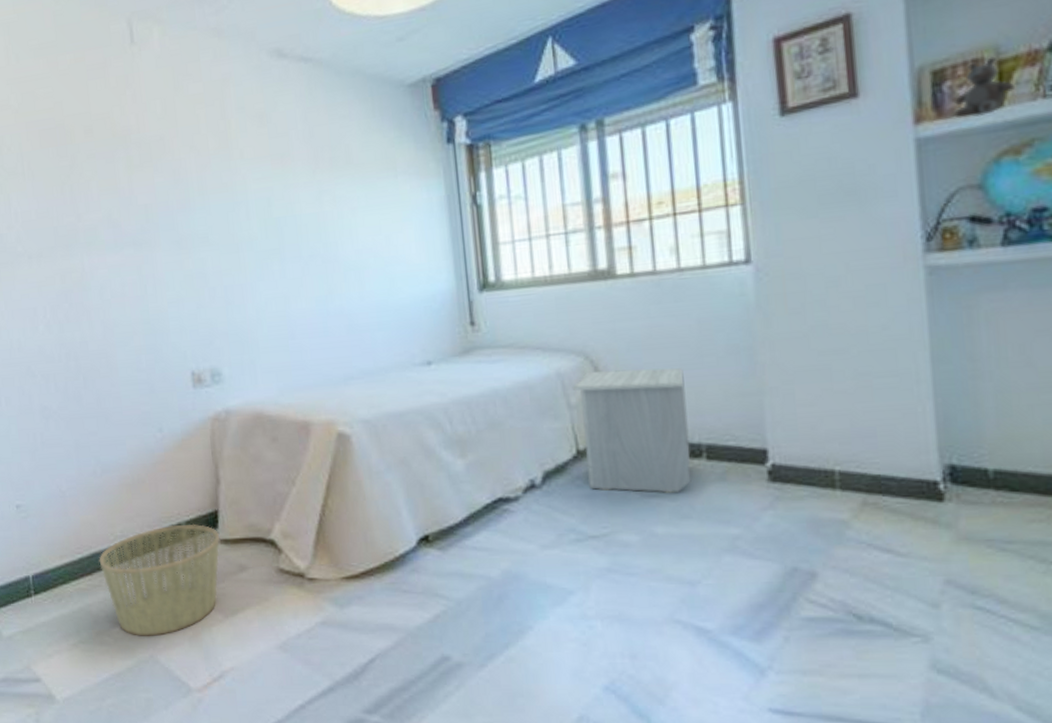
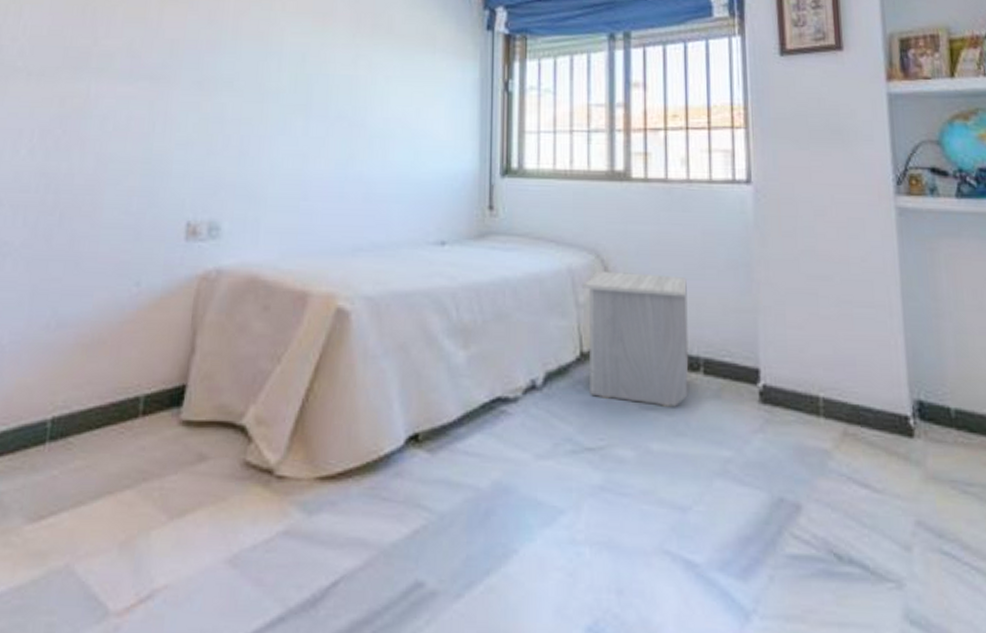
basket: present [99,523,220,636] -> none [26,398,182,539]
stuffed animal: present [954,56,1014,119] -> none [917,35,962,83]

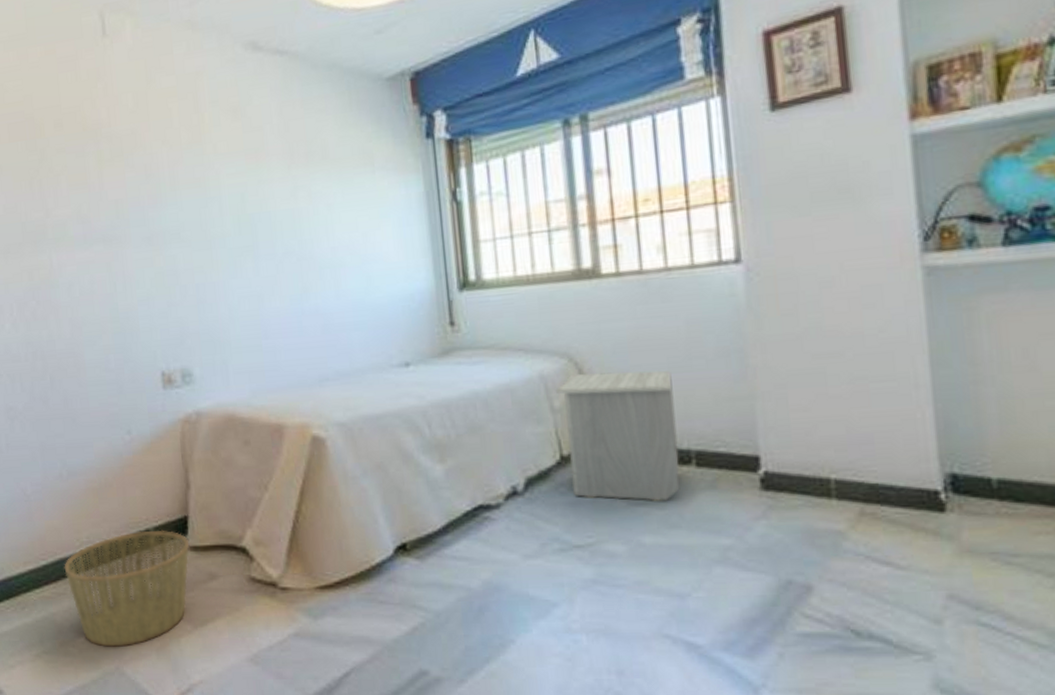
basket: none [26,398,182,539] -> present [64,530,189,647]

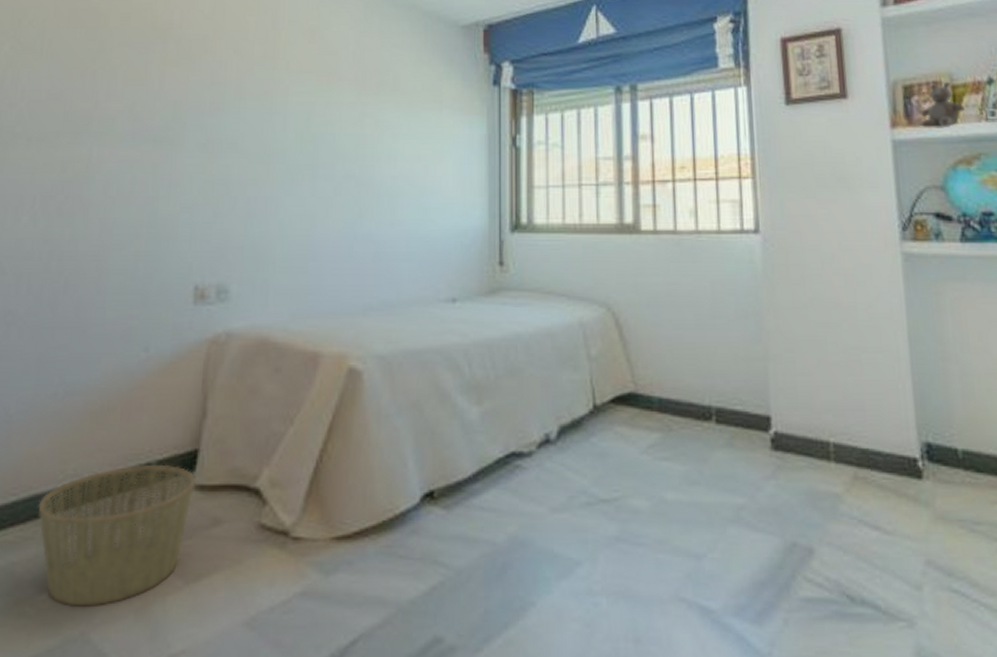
nightstand: present [556,370,680,501] -> none [594,323,701,456]
stuffed animal: none [951,50,1014,115] -> present [920,81,965,128]

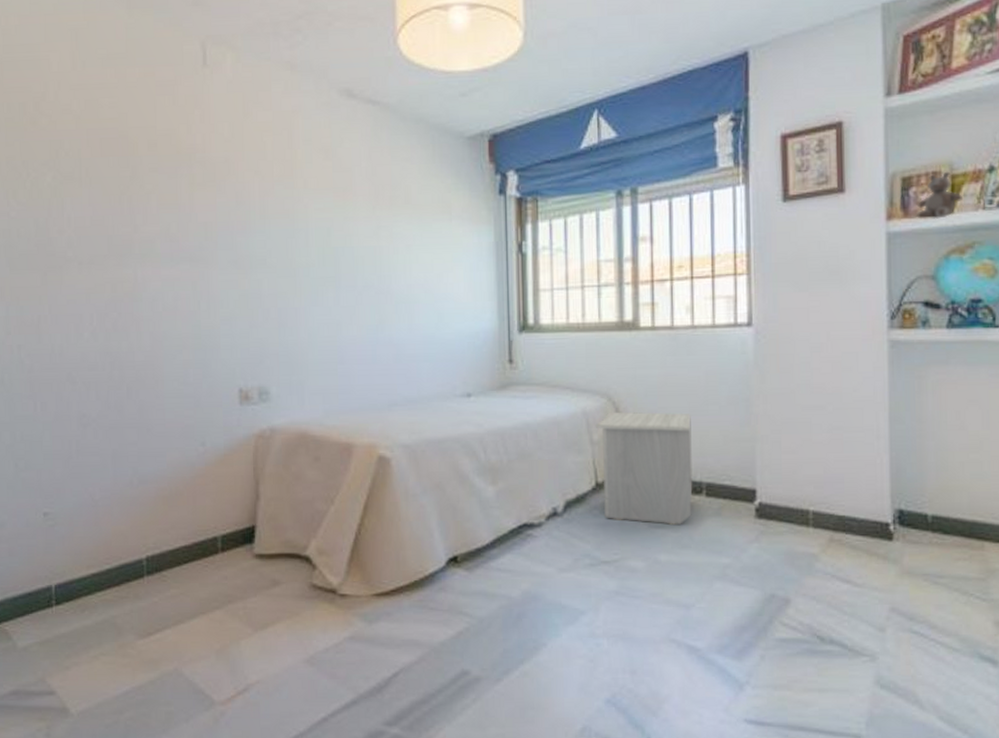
basket: present [37,464,195,607] -> none [128,538,254,649]
nightstand: none [594,323,701,456] -> present [596,412,693,525]

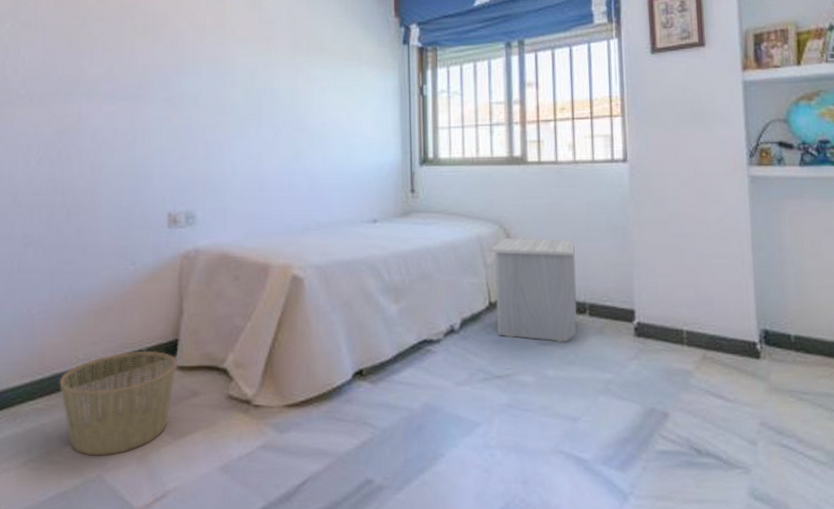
basket: none [128,538,254,649] -> present [59,350,176,456]
stuffed animal: present [917,171,962,219] -> none [768,29,808,70]

